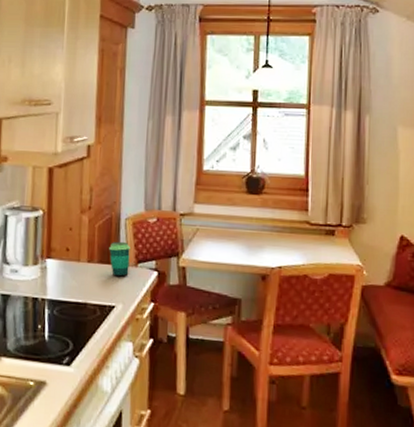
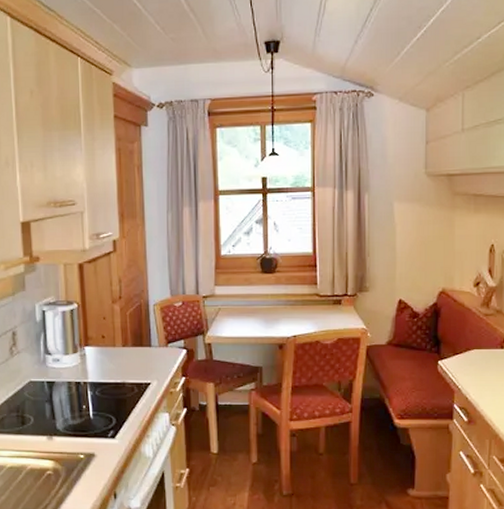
cup: present [109,241,130,277] -> none [141,325,161,357]

